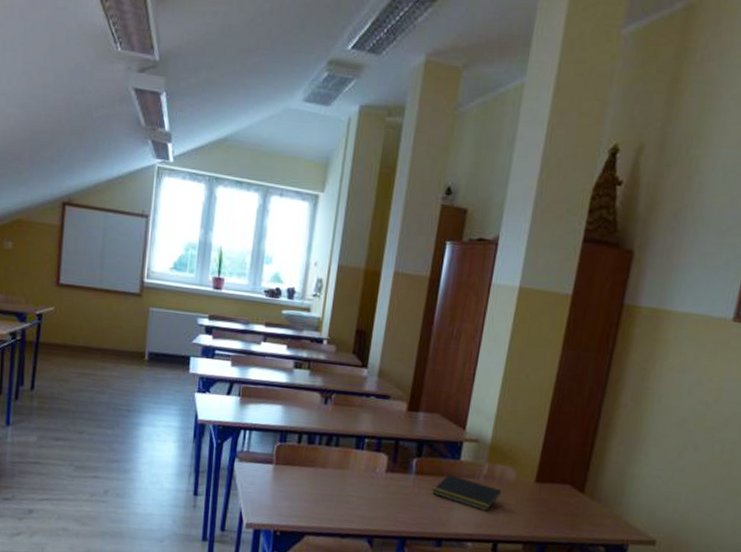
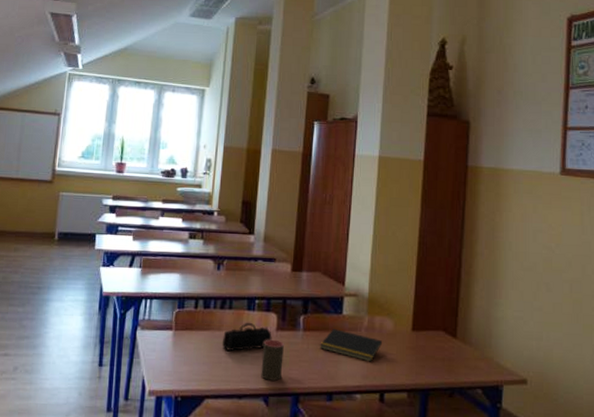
pencil case: none [325,461,381,490] -> present [222,322,272,351]
cup: none [366,480,393,523] -> present [261,339,284,381]

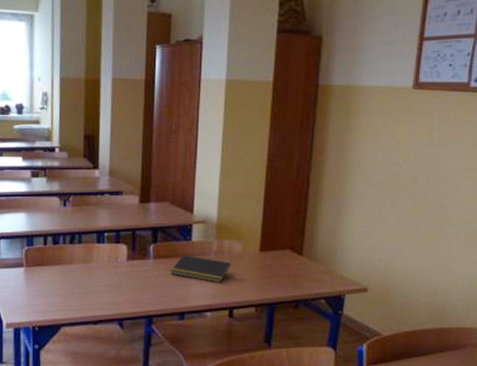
pencil case: present [222,322,272,351] -> none [74,254,123,282]
cup: present [261,339,284,381] -> none [114,269,135,306]

